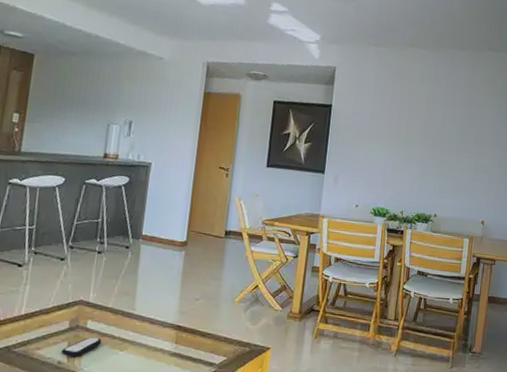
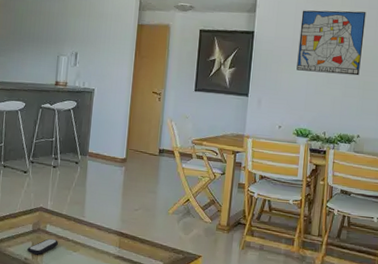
wall art: none [375,85,444,154] -> present [296,10,366,76]

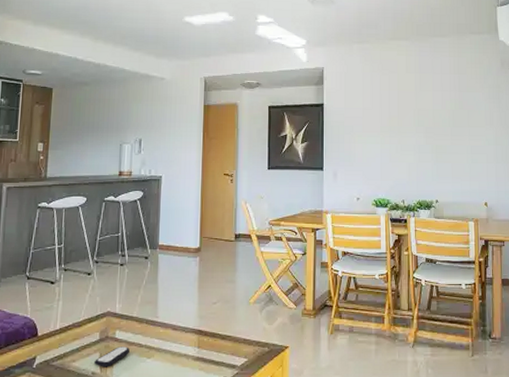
wall art: present [296,10,366,76] -> none [369,77,432,140]

